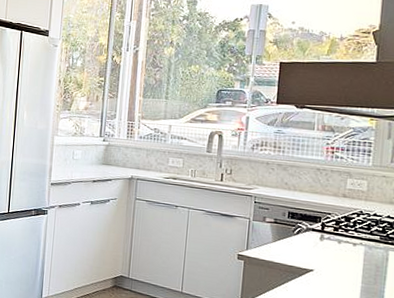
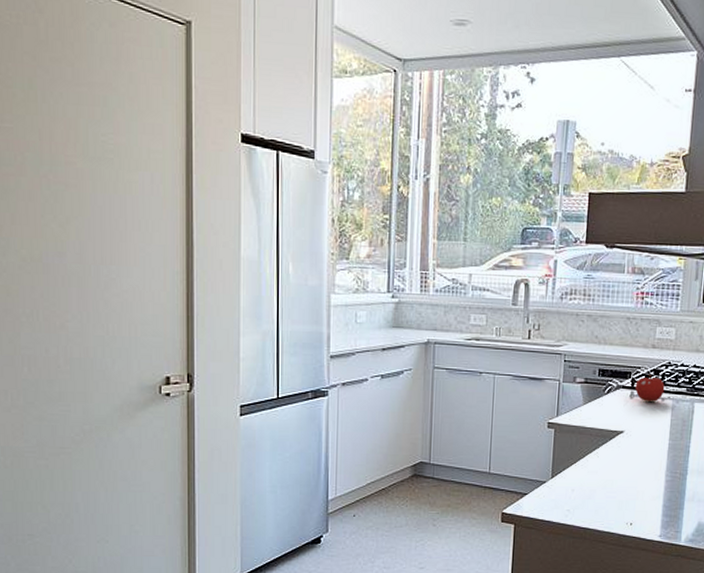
fruit: none [325,220,357,246] -> present [635,374,665,402]

